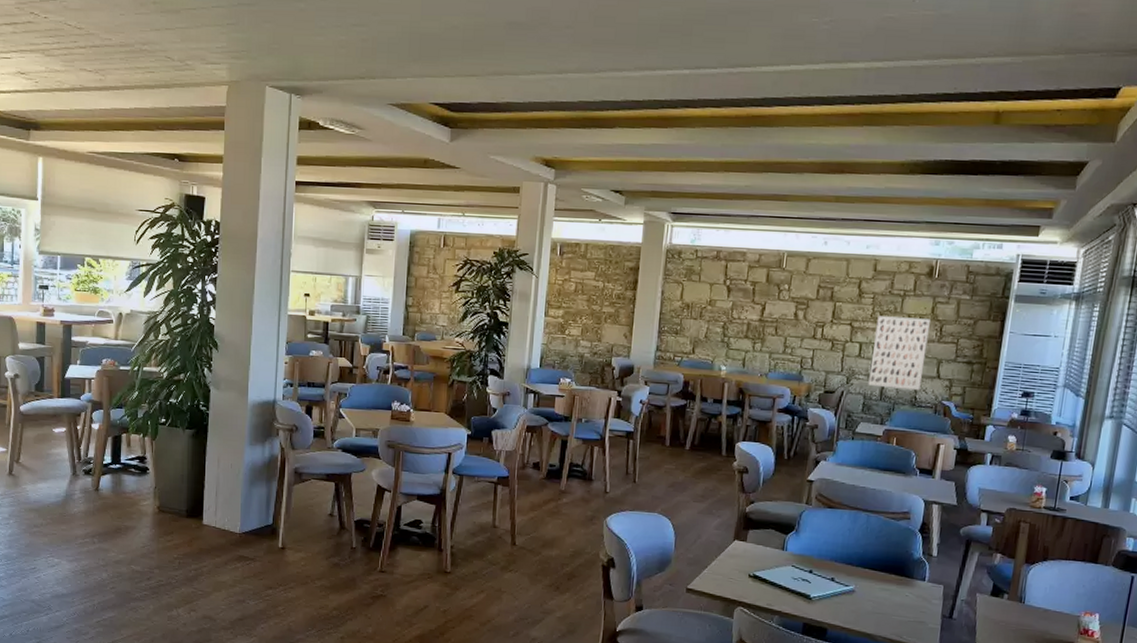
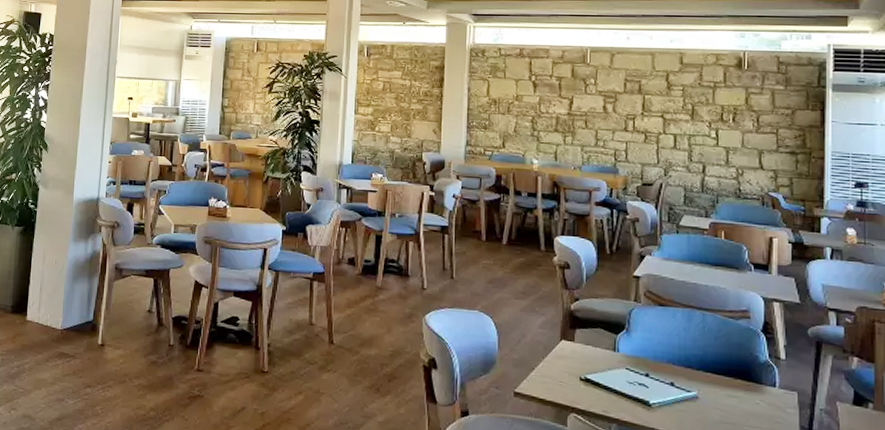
wall art: present [868,316,930,390] -> none [687,107,745,181]

